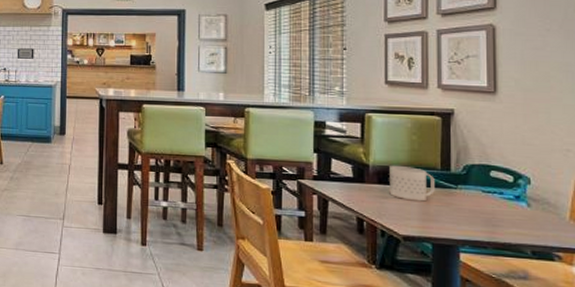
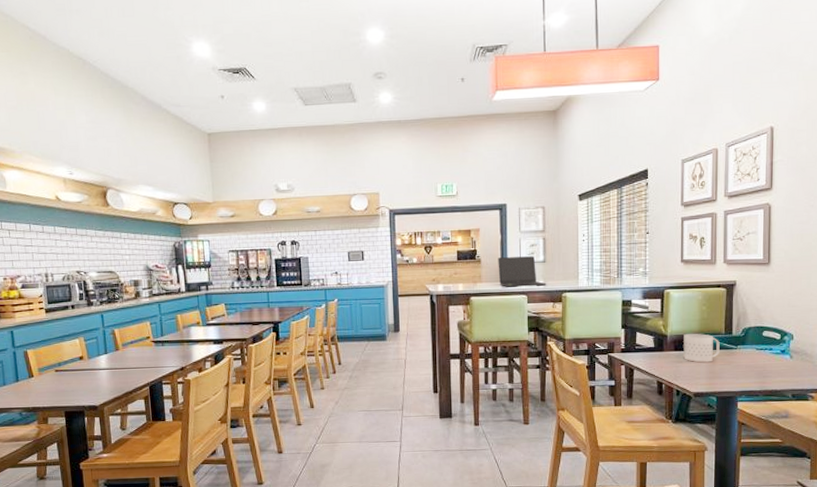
laptop: none [174,65,227,98] -> present [498,256,547,287]

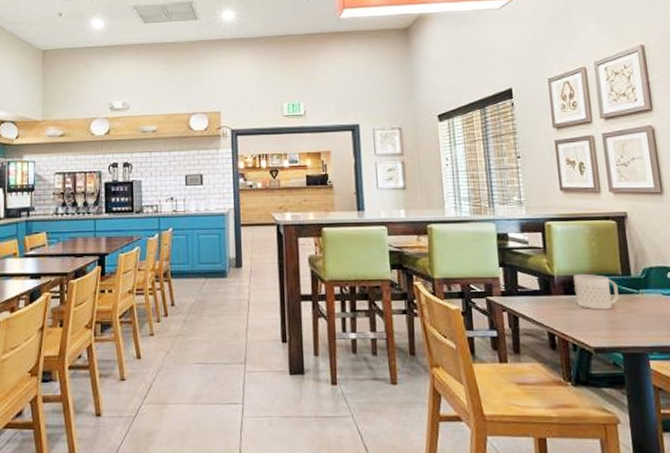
laptop: present [498,256,547,287] -> none [352,182,409,217]

